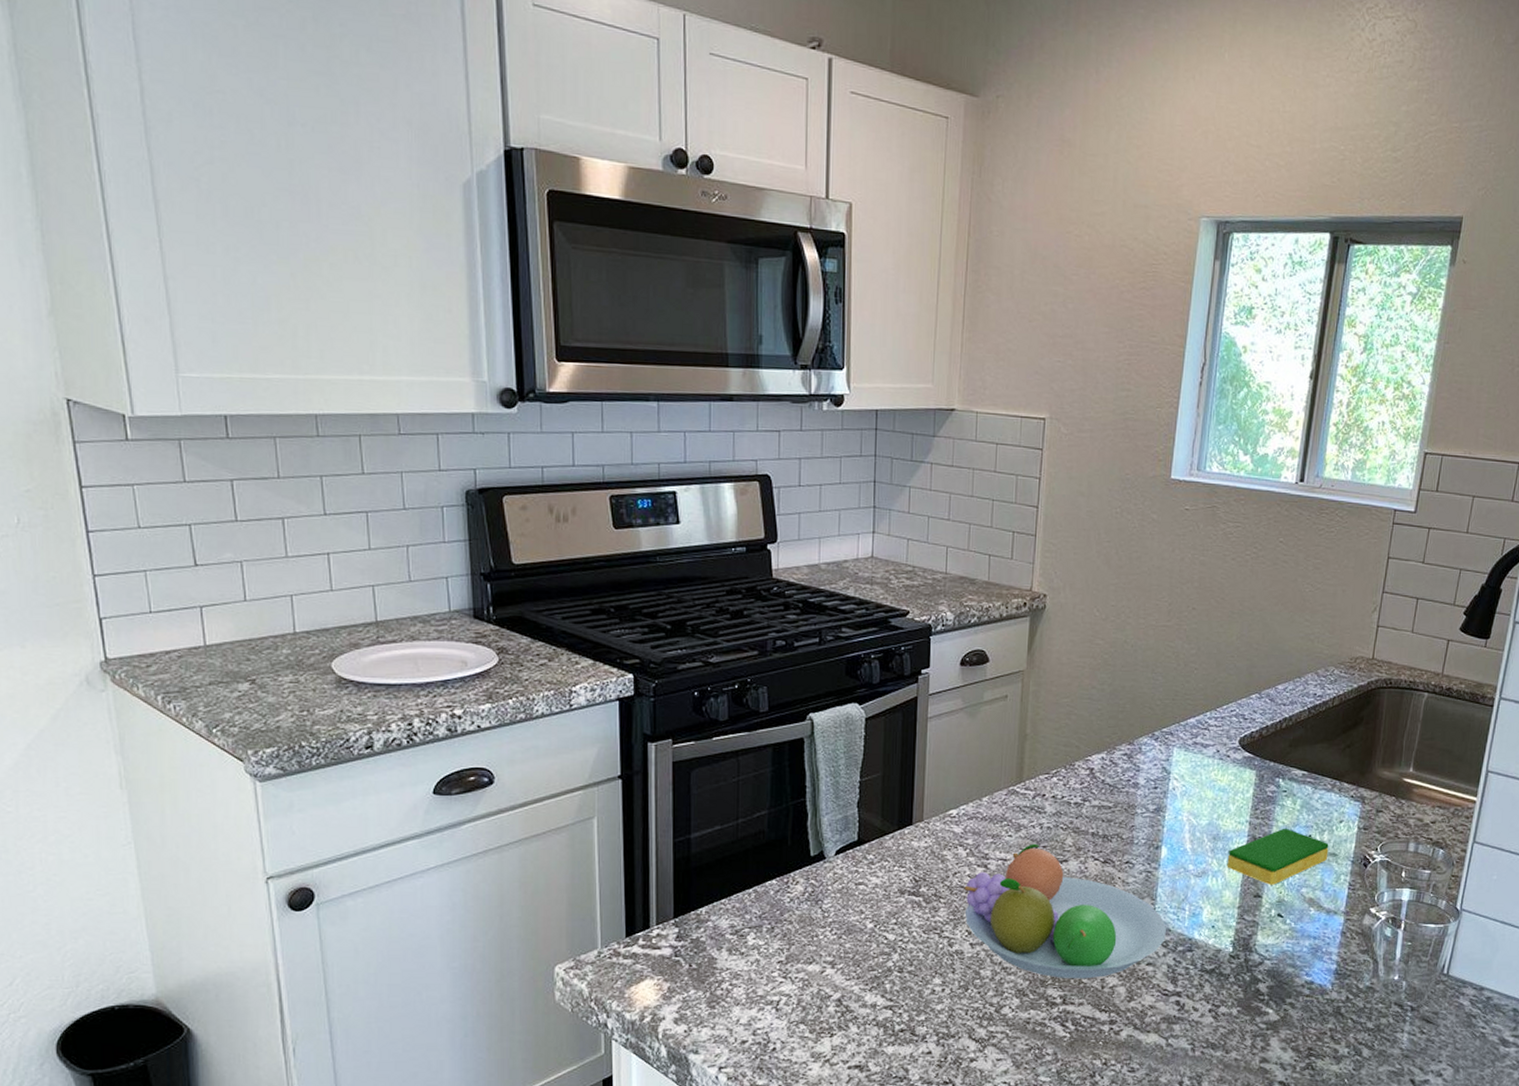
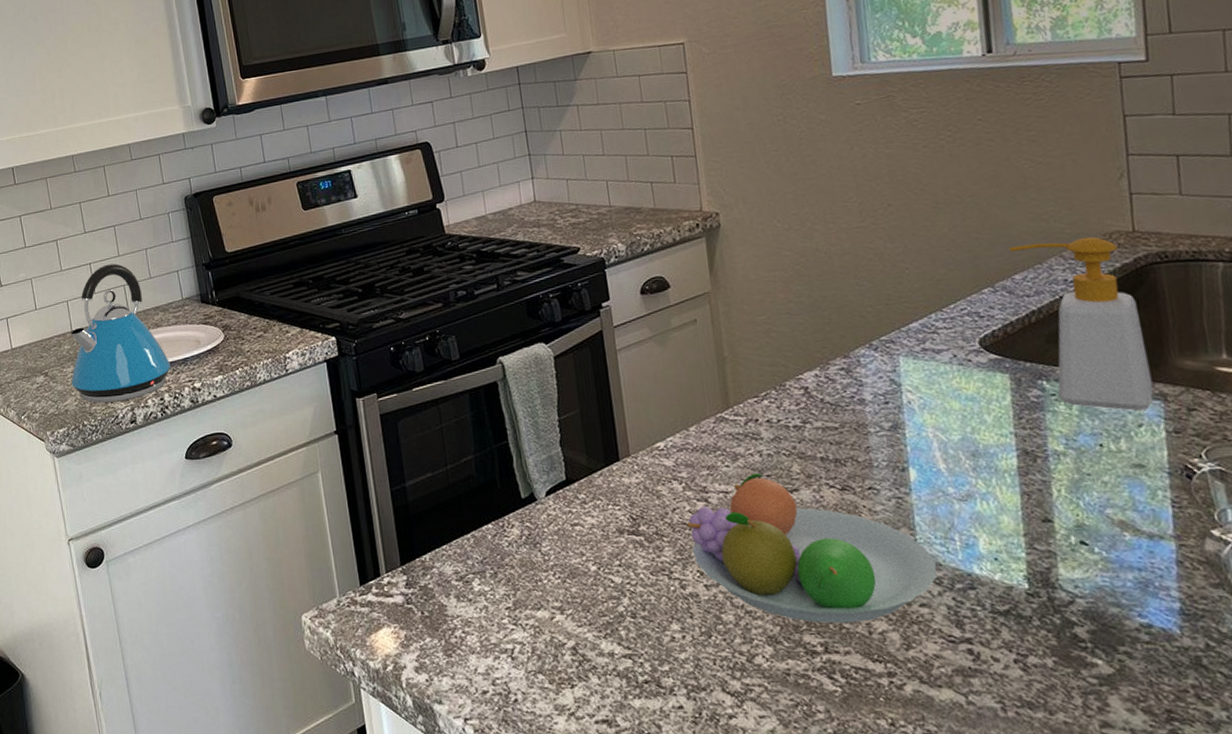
kettle: none [288,557,426,723] -> present [70,263,171,403]
dish sponge: present [1227,828,1329,885] -> none [995,437,1133,507]
soap bottle: none [1278,659,1361,809] -> present [1008,236,1154,411]

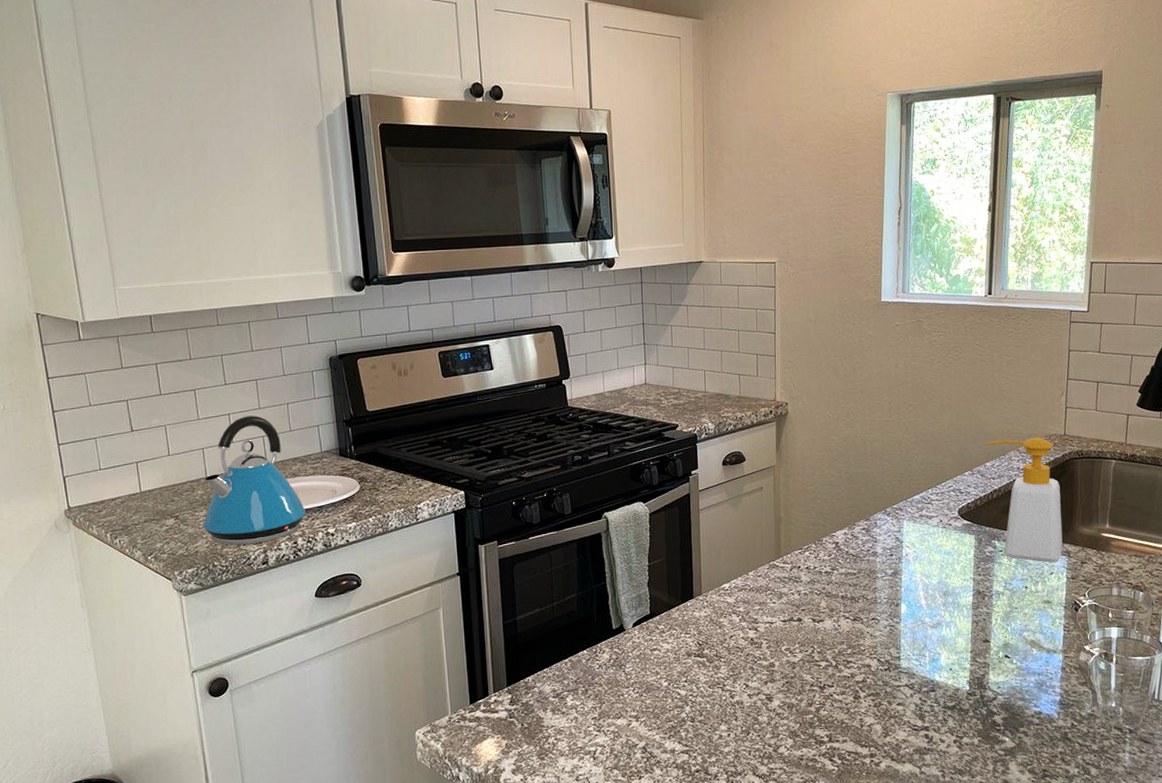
fruit bowl: present [686,473,937,624] -> none [739,607,911,720]

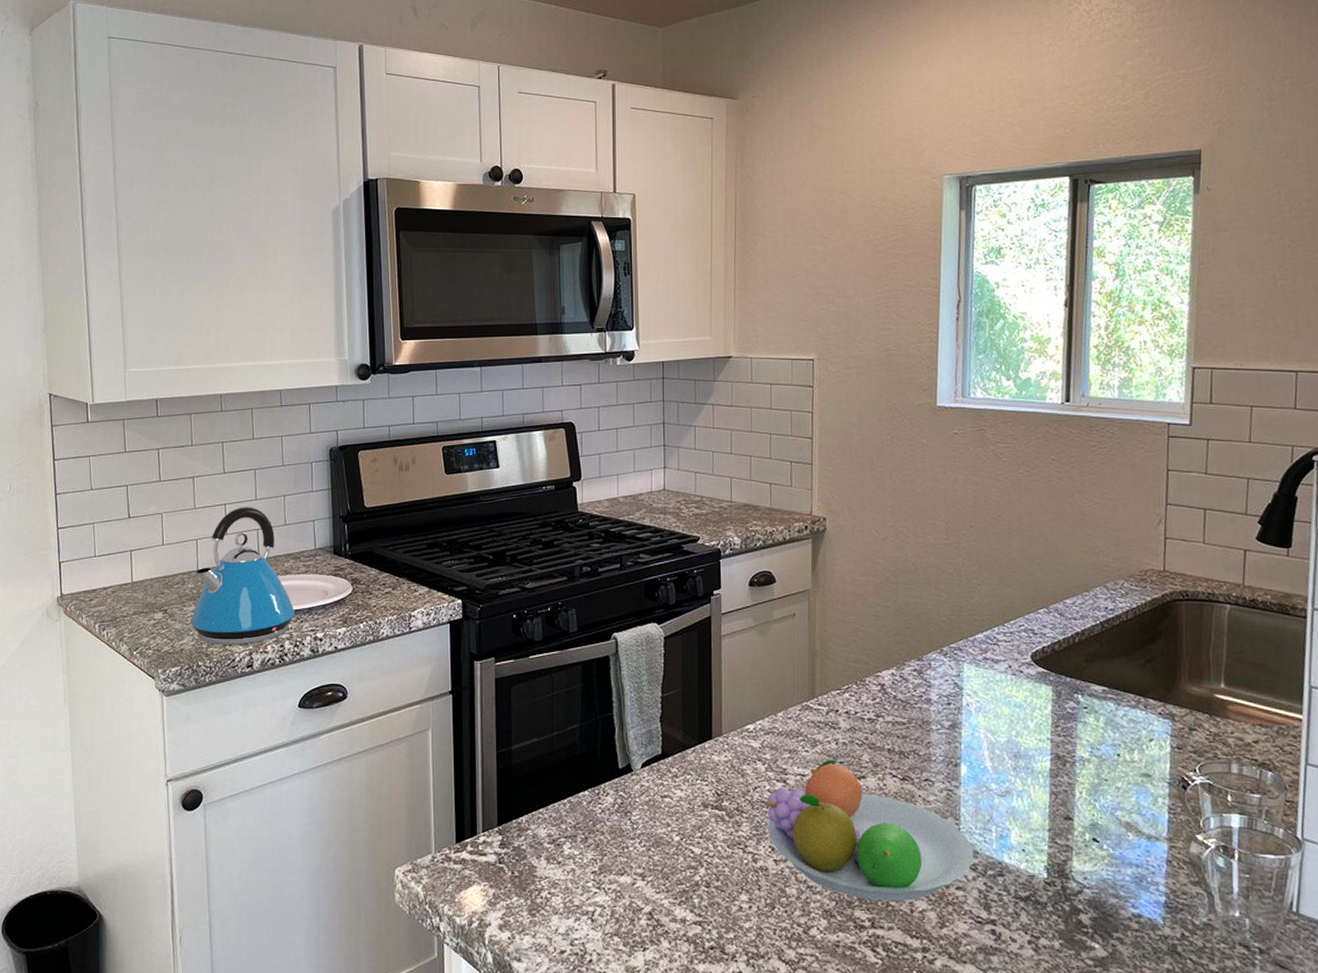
fruit bowl: none [739,607,911,720] -> present [765,759,974,902]
soap bottle: present [985,437,1063,563] -> none [1064,572,1165,727]

